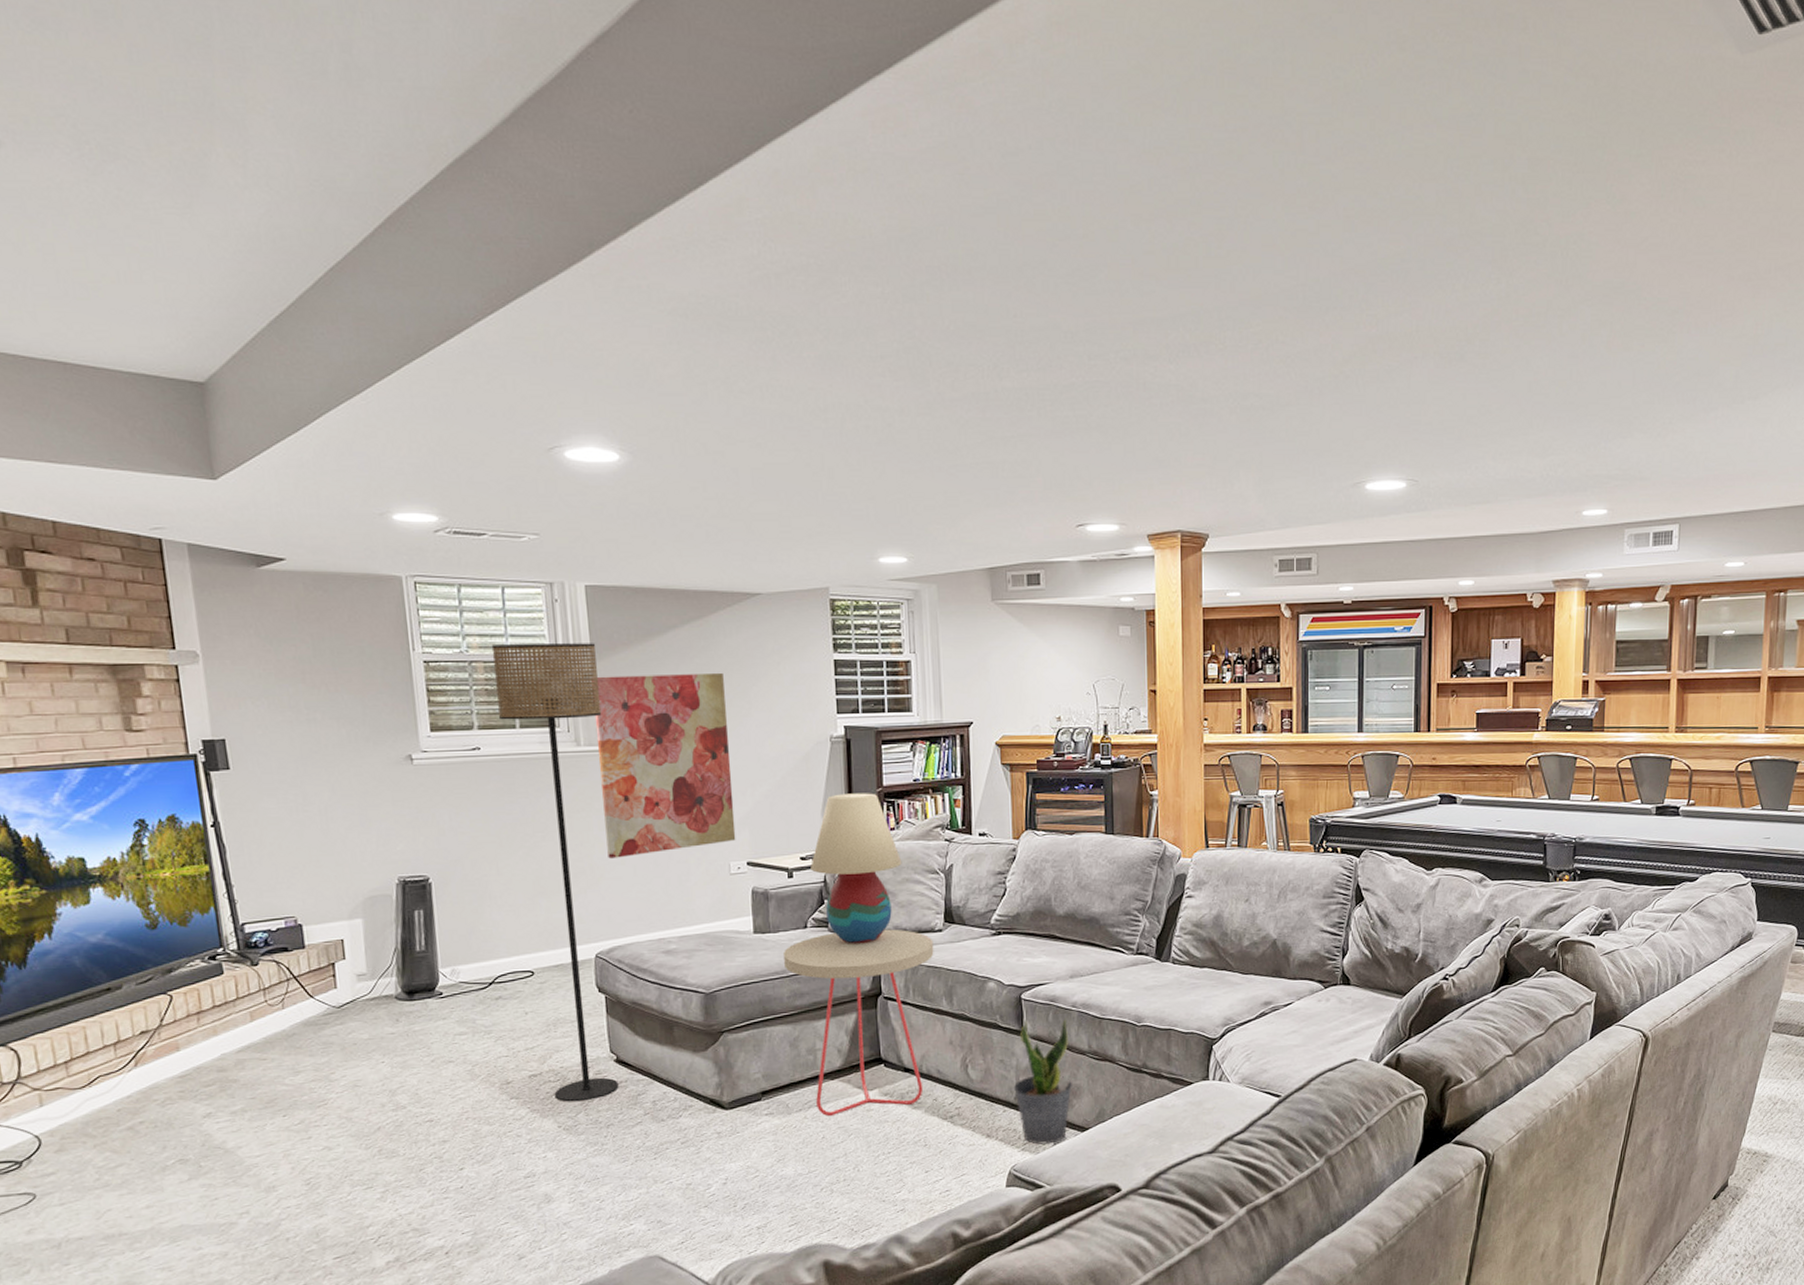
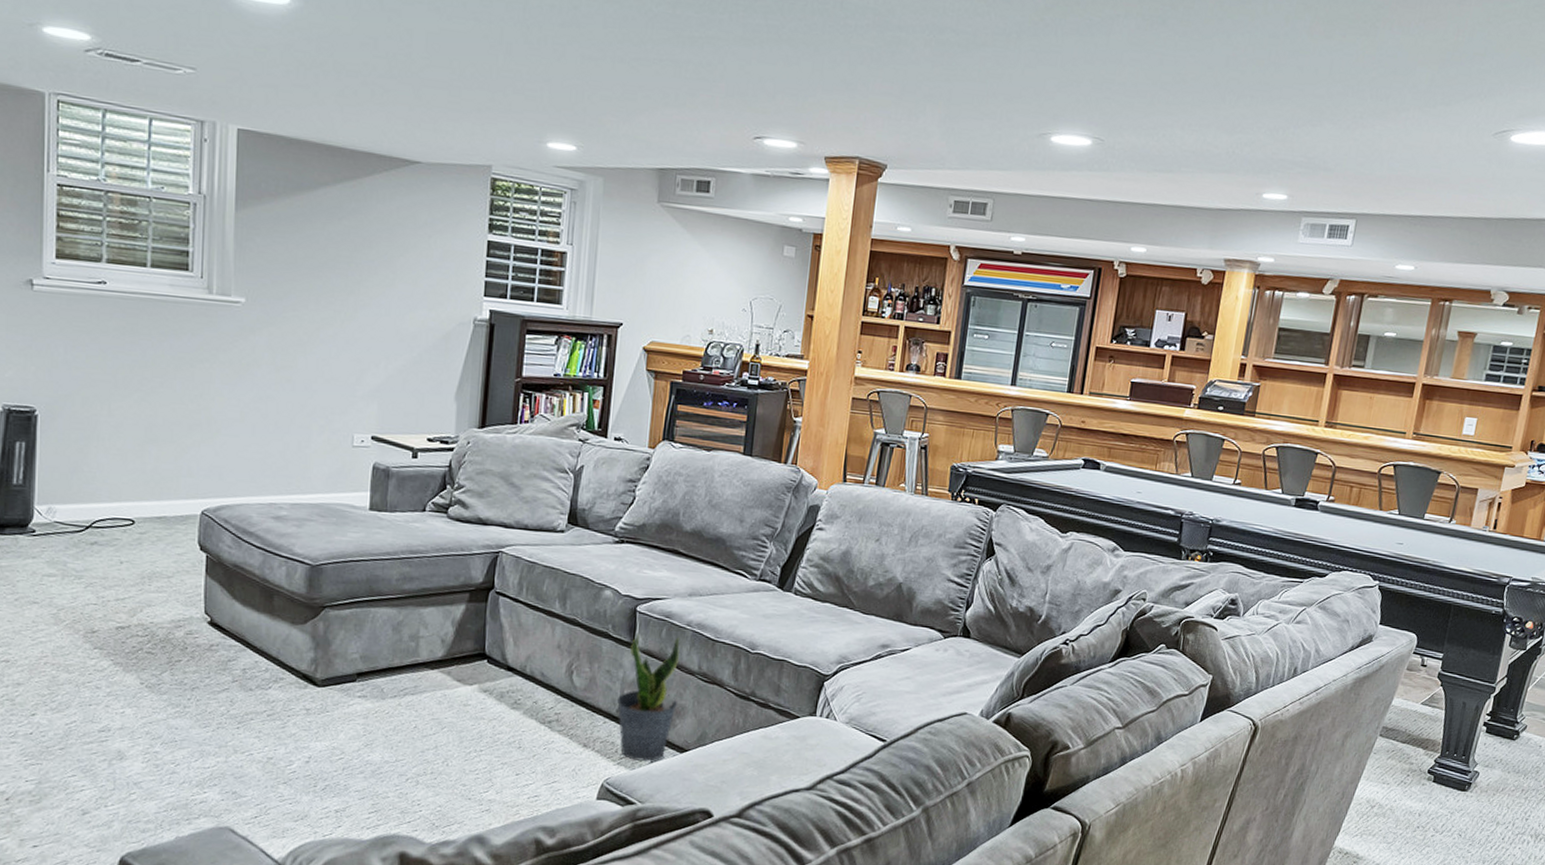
floor lamp: present [491,643,619,1102] -> none [130,177,242,661]
wall art: present [591,672,736,859] -> none [227,224,371,415]
side table: present [784,929,934,1117] -> none [397,519,554,707]
table lamp: present [810,793,902,944] -> none [437,378,532,535]

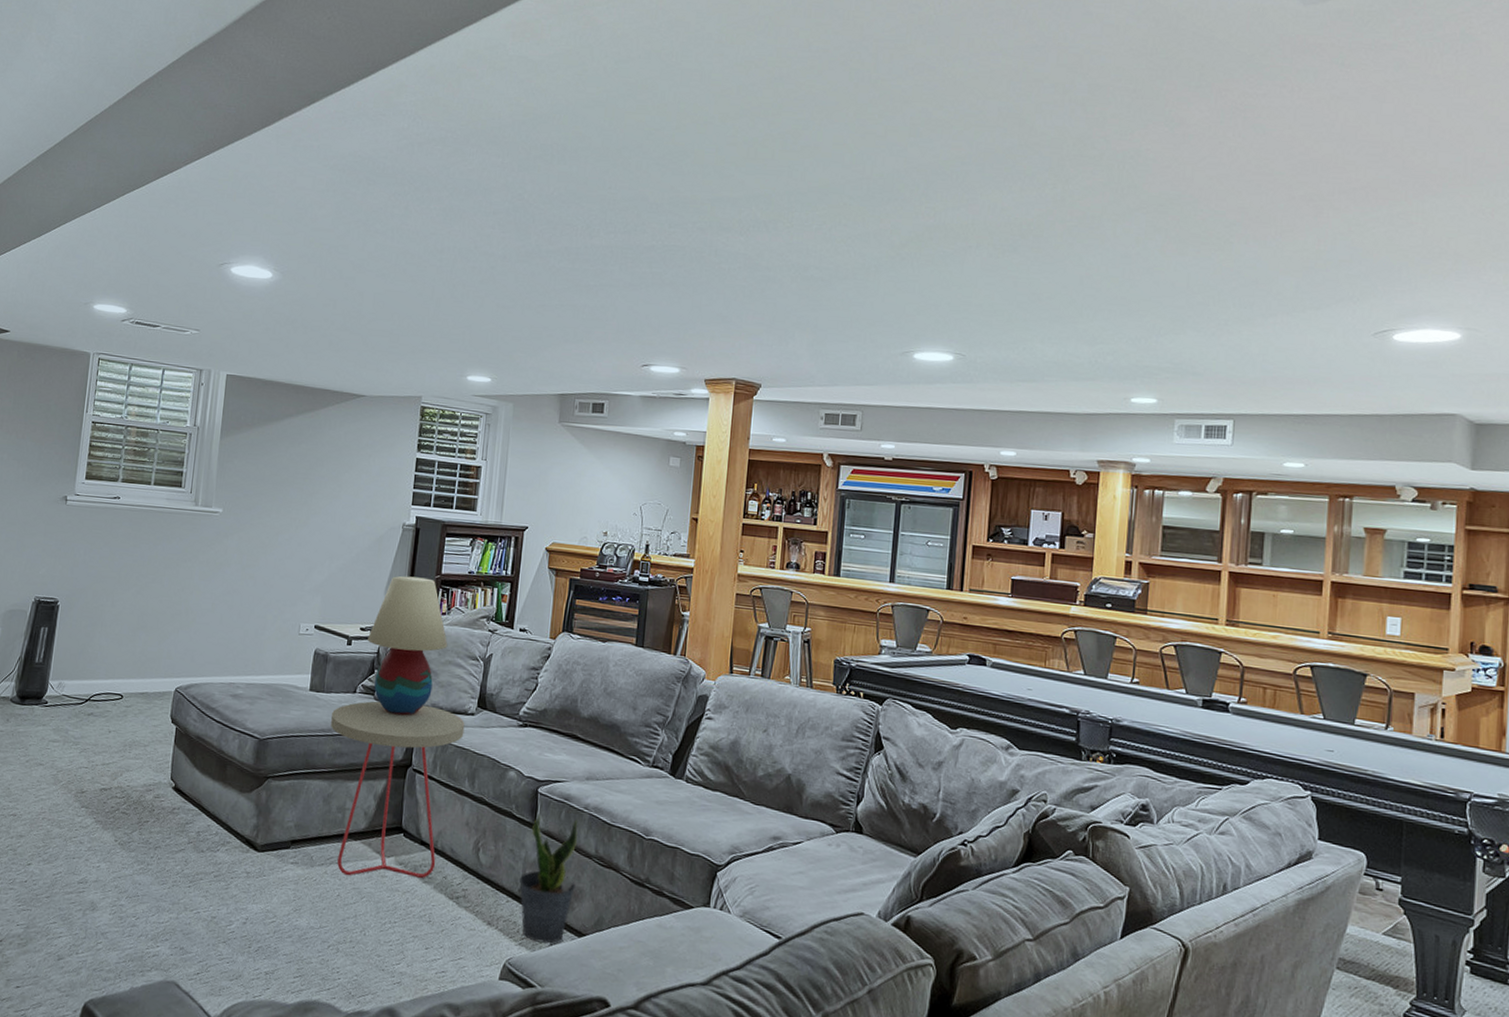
side table: none [397,519,554,707] -> present [331,701,465,878]
table lamp: none [437,378,532,535] -> present [368,575,448,716]

